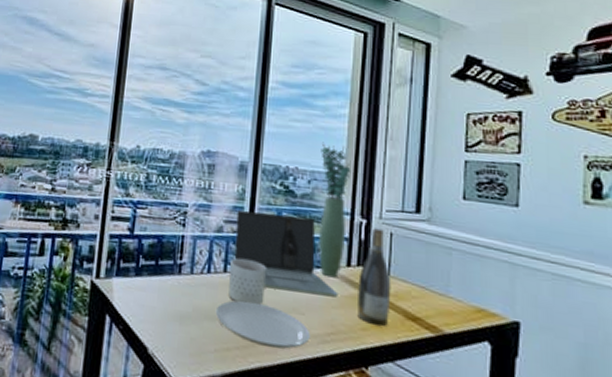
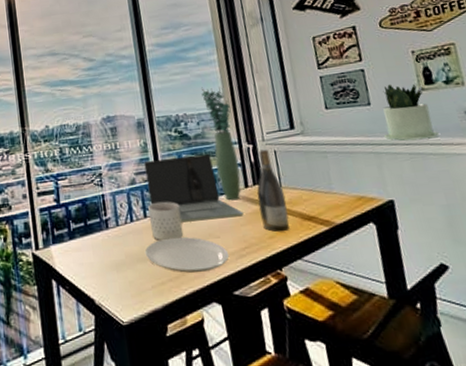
planter: none [525,187,595,263] -> present [383,80,439,141]

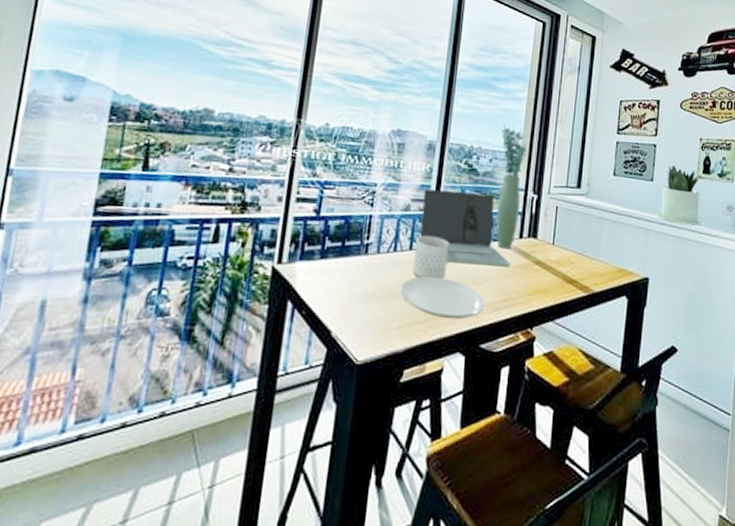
wine bottle: present [257,149,290,232] -> none [526,202,555,291]

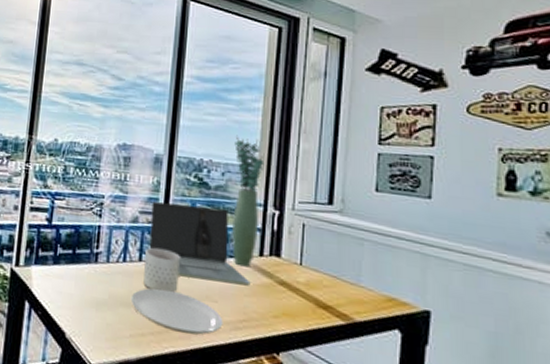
planter: present [656,164,702,226] -> none [437,179,507,254]

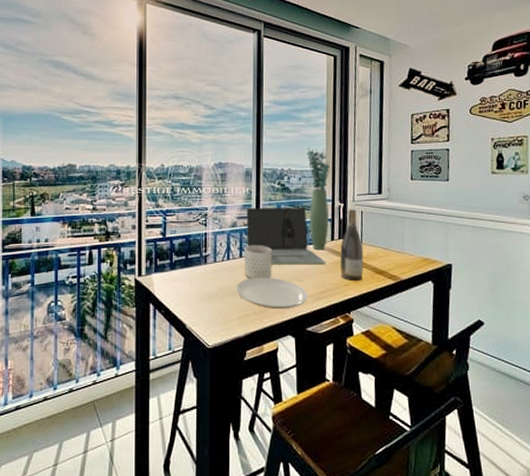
wine bottle: none [269,219,303,315] -> present [340,209,364,282]

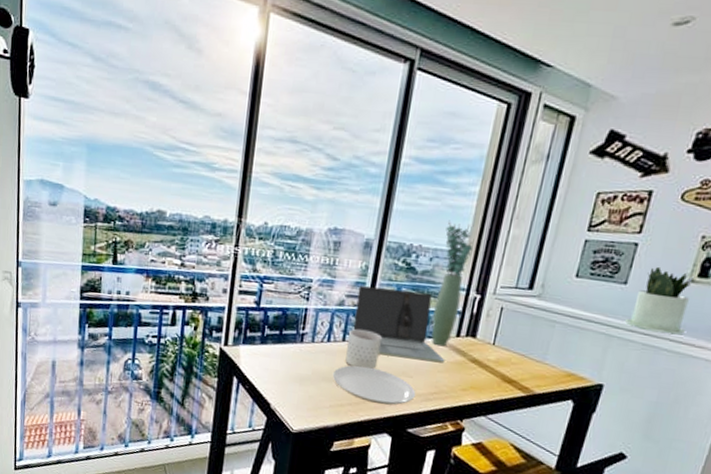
wine bottle: present [340,209,364,282] -> none [460,303,496,388]
planter: none [454,164,499,216] -> present [624,266,696,335]

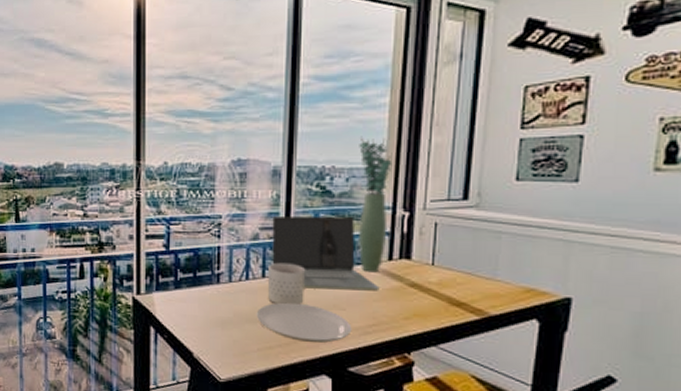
planter: present [624,266,696,335] -> none [583,157,661,232]

